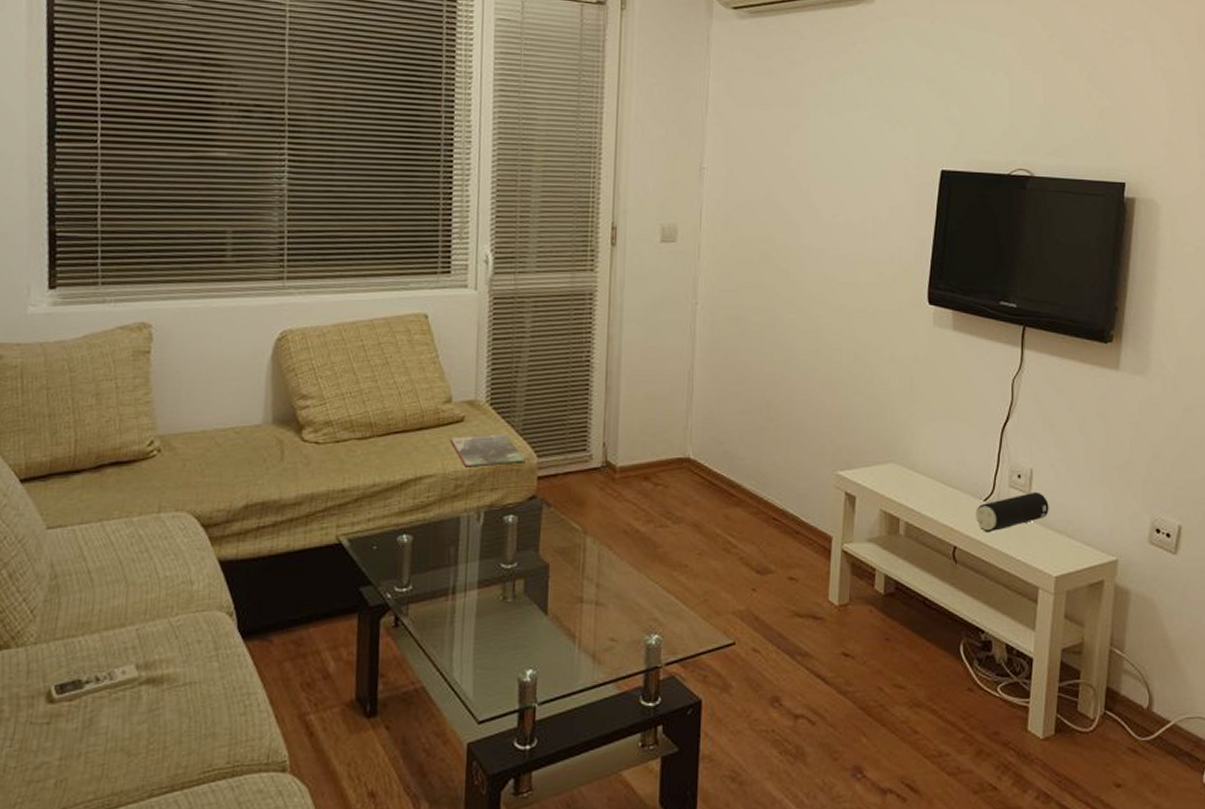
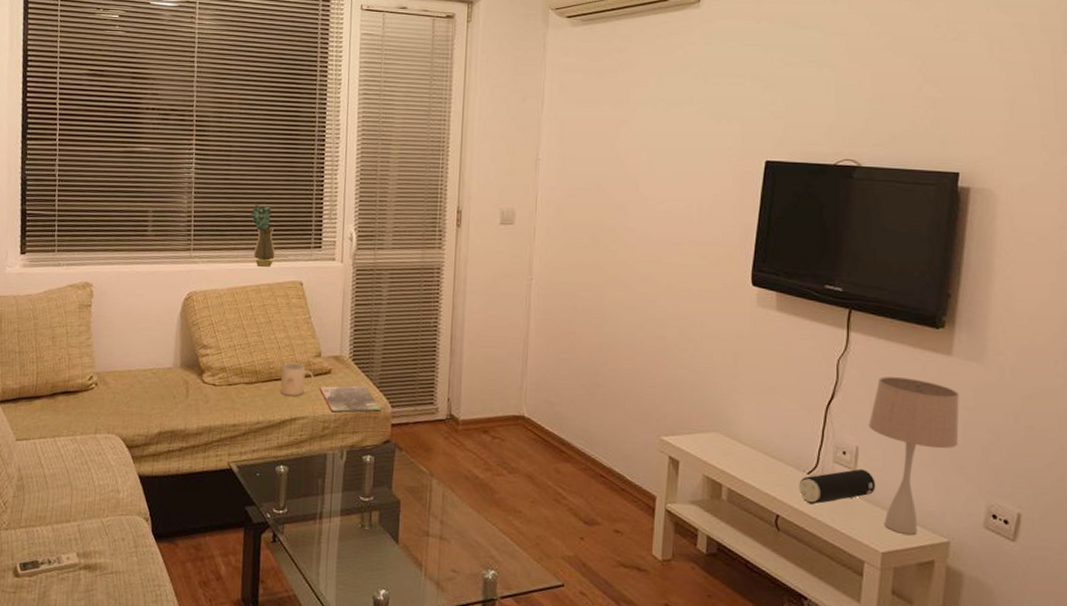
vase: none [361,220,393,299] -> present [250,203,275,268]
mug: none [401,411,444,451] -> present [280,362,315,397]
table lamp: none [1042,395,1126,555] -> present [868,377,960,535]

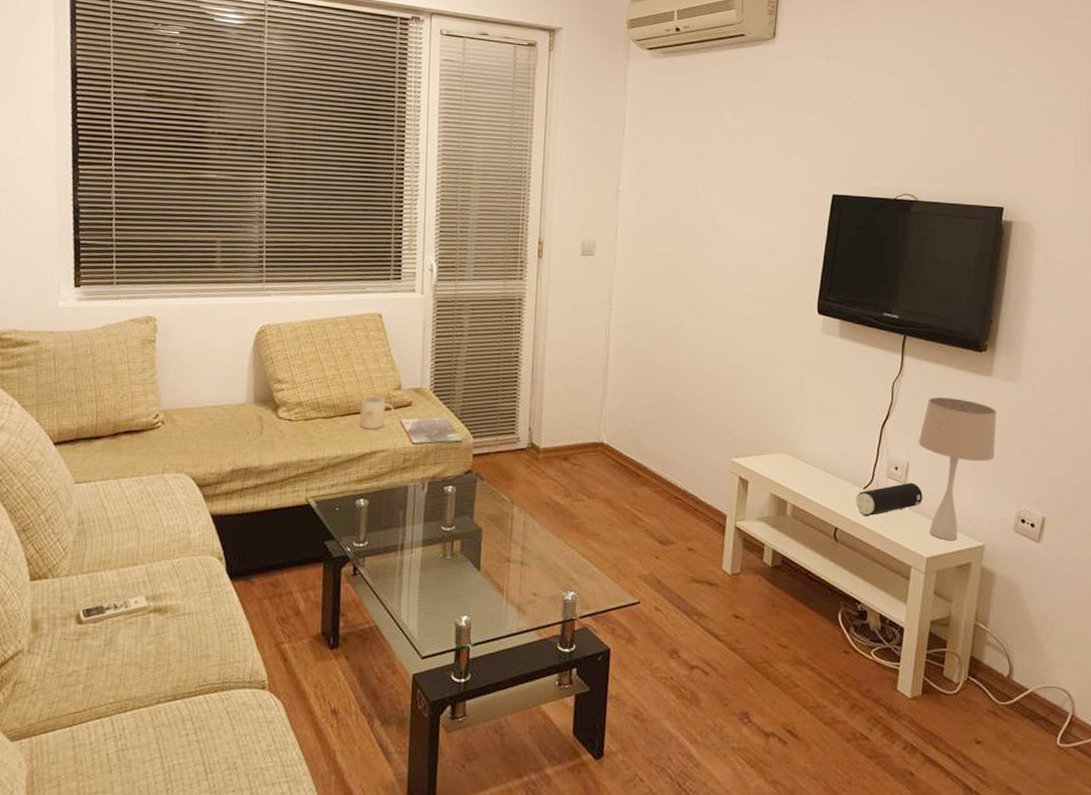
vase: present [250,203,275,268] -> none [326,233,353,300]

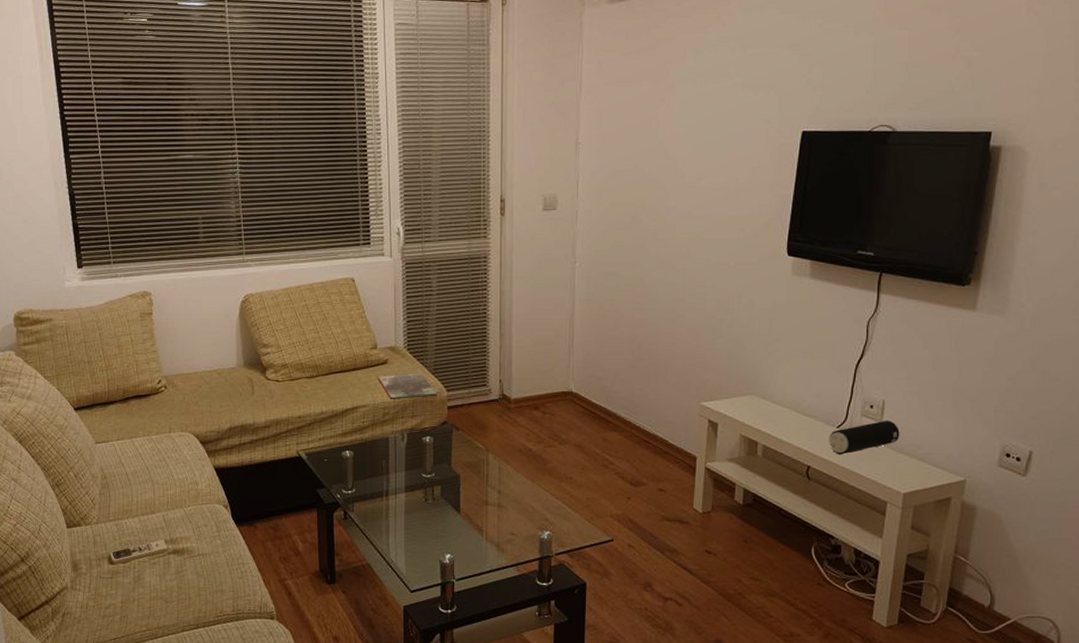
mug: present [359,396,395,430] -> none [340,356,373,387]
table lamp: present [918,397,997,540] -> none [895,334,981,476]

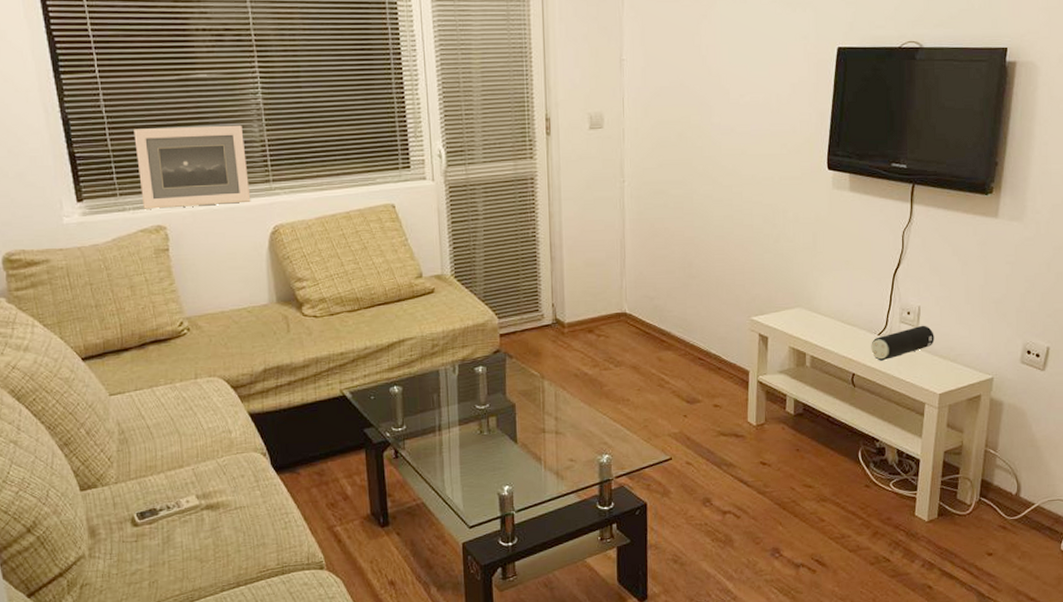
picture frame: none [128,201,226,276] -> present [134,125,251,209]
magazine: present [377,373,437,399] -> none [424,301,488,330]

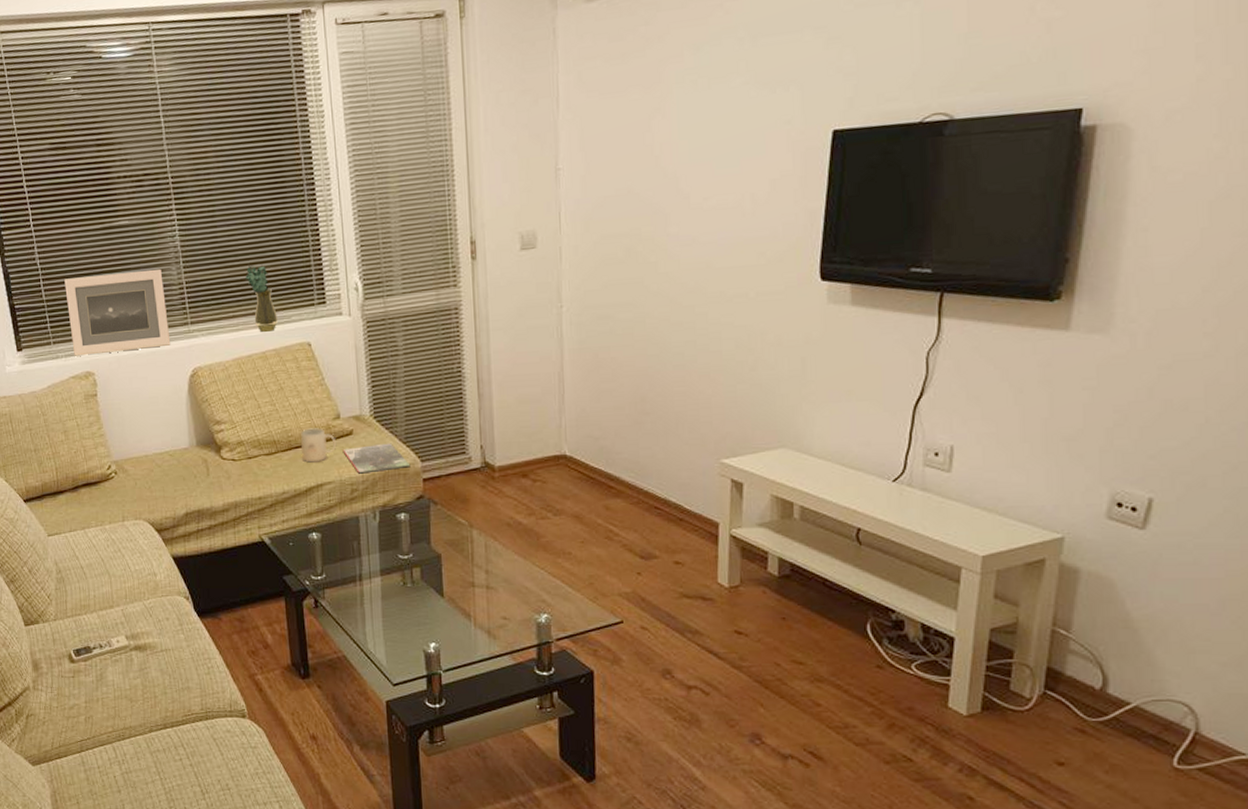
vase: none [330,126,362,194] -> present [245,264,278,333]
mug: none [383,286,419,319] -> present [300,428,337,463]
magazine: none [424,301,488,330] -> present [342,443,411,474]
speaker: present [871,325,934,361] -> none [883,469,975,513]

